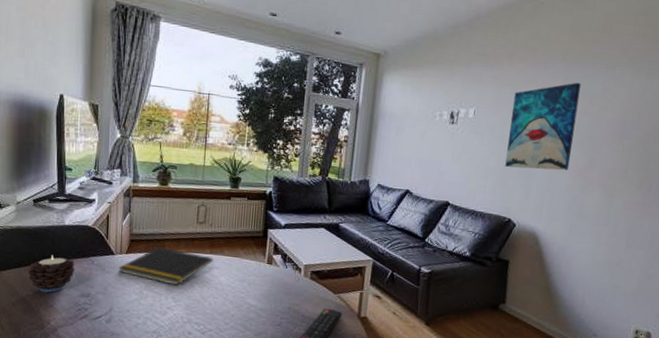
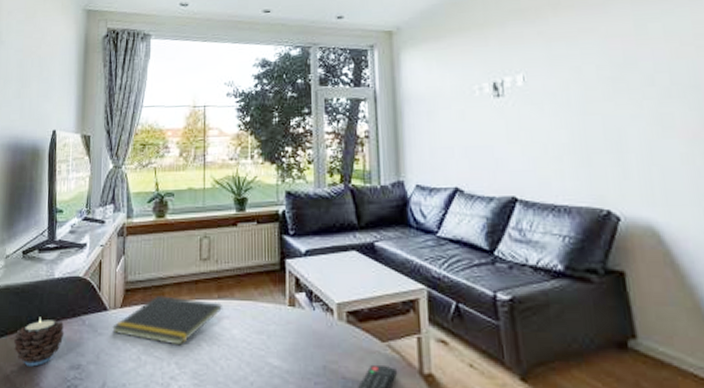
wall art: present [505,82,582,171] -> none [571,21,677,140]

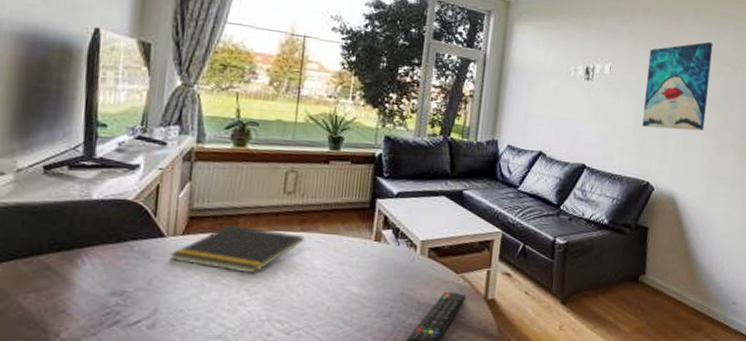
candle: present [13,317,64,367] -> none [27,240,104,293]
wall art: none [571,21,677,140] -> present [642,41,713,131]

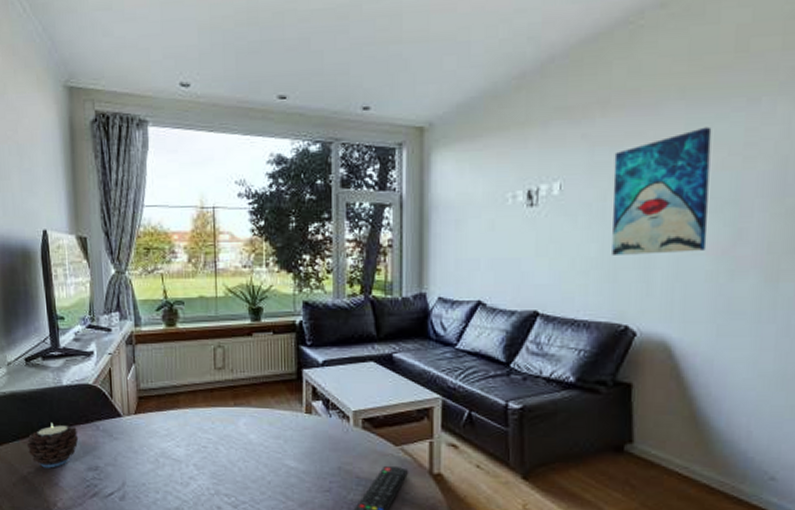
candle: none [27,240,104,293] -> present [26,422,79,468]
notepad: present [170,225,304,274] -> none [128,403,239,449]

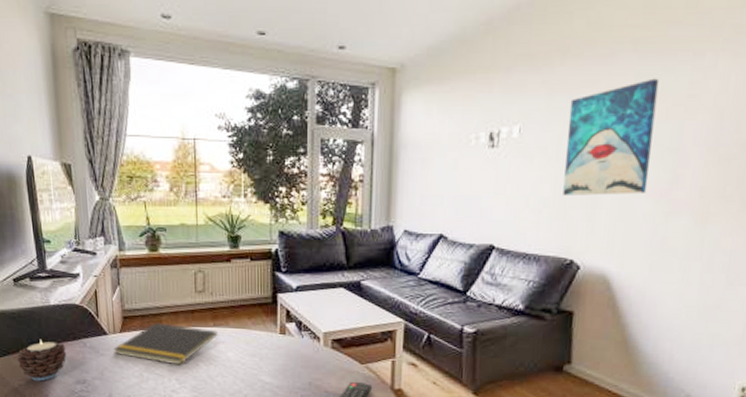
notepad: none [128,403,239,449] -> present [113,323,218,365]

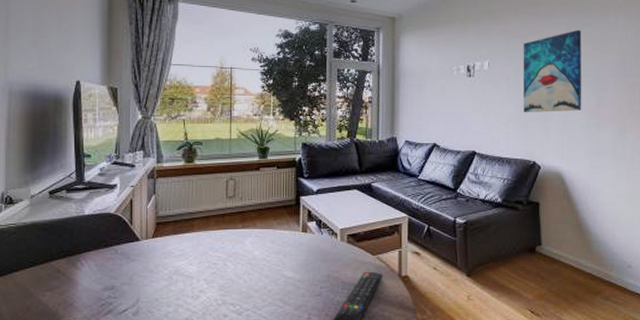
candle: present [17,339,67,381] -> none [43,248,97,291]
notepad: present [113,323,218,365] -> none [145,227,246,266]

